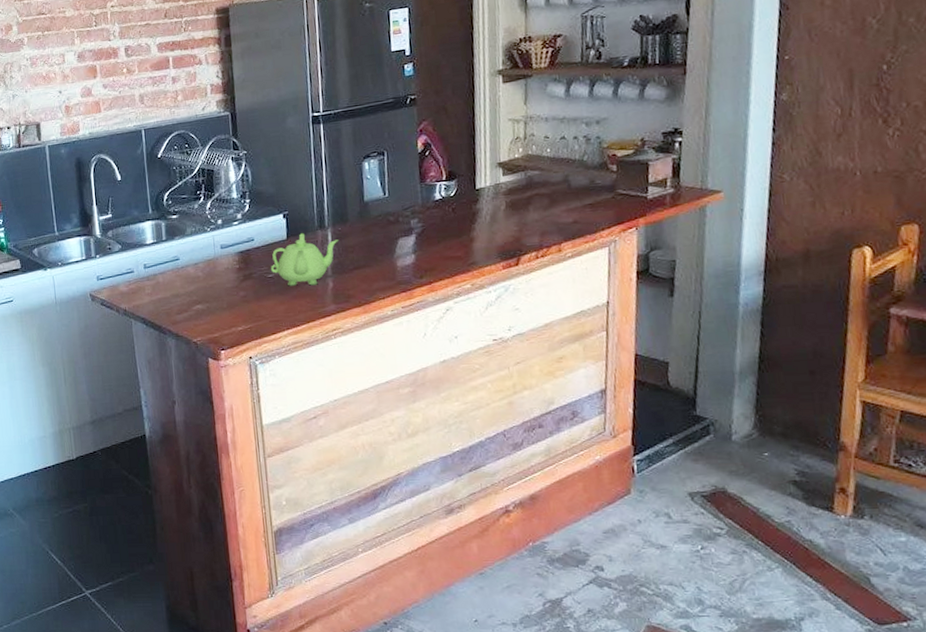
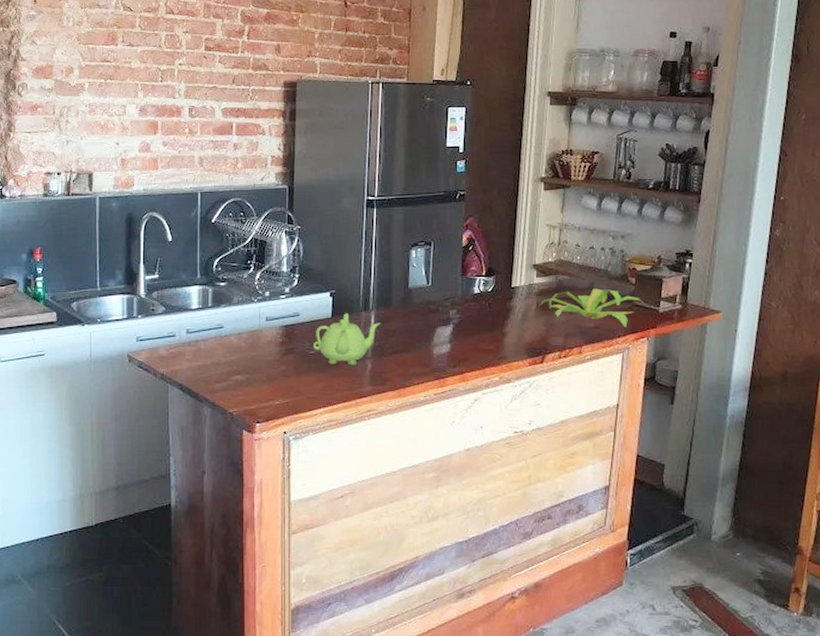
plant: none [508,180,630,219] -> present [539,288,645,327]

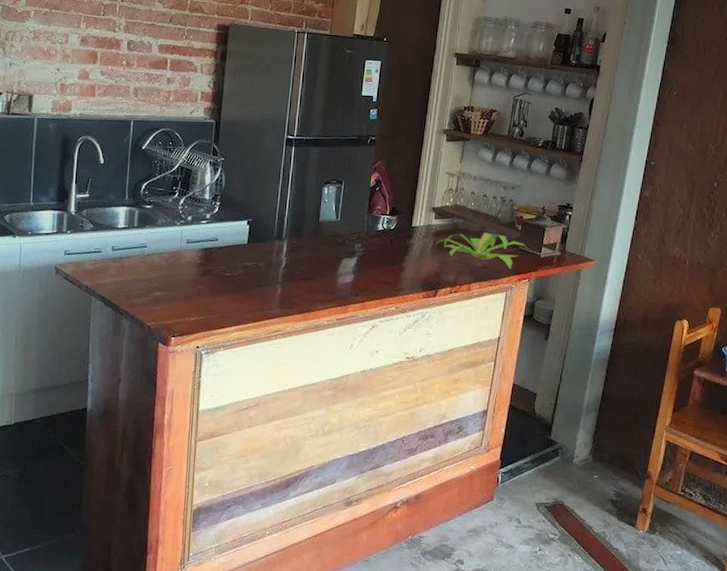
teapot: present [312,313,382,366] -> none [228,241,293,289]

